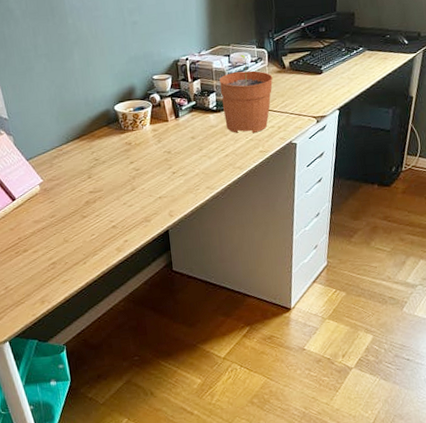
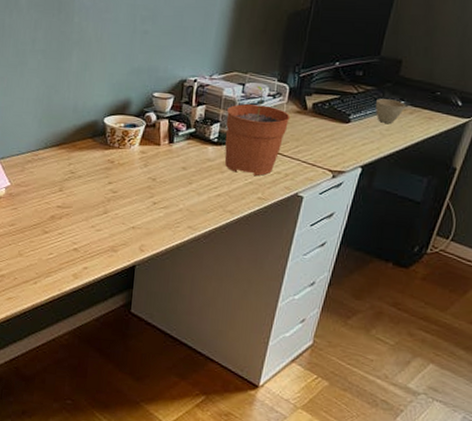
cup: none [340,47,364,69] -> present [375,99,406,123]

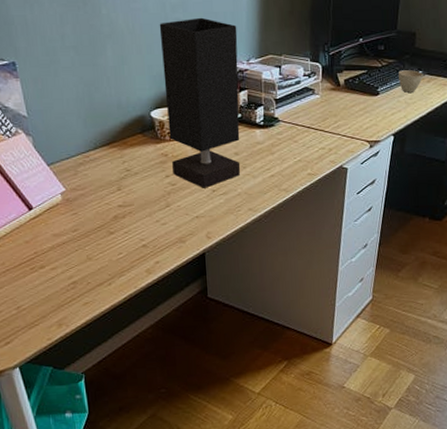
table lamp: none [116,30,205,200] -> present [159,17,241,188]
plant pot: present [225,86,290,176] -> none [268,67,326,153]

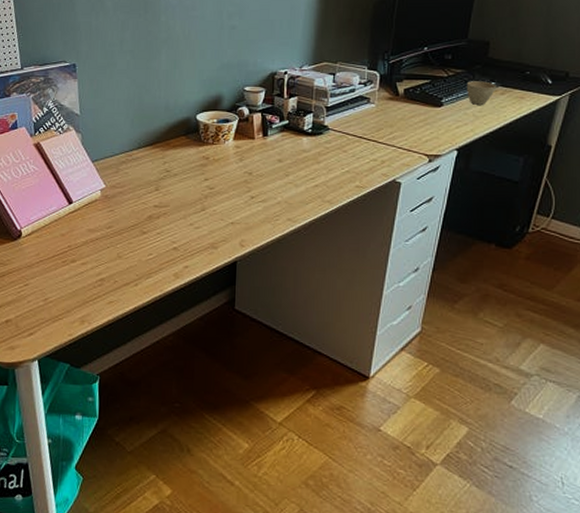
table lamp: present [159,17,241,188] -> none [212,24,292,194]

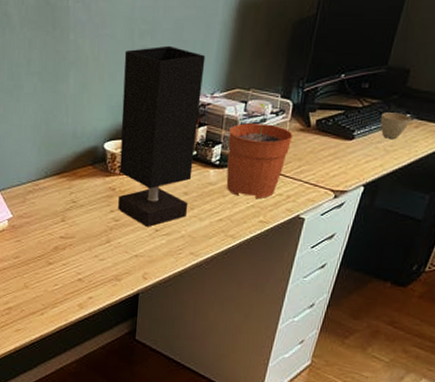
table lamp: none [212,24,292,194] -> present [118,45,206,227]
plant pot: none [319,74,383,164] -> present [226,103,293,198]

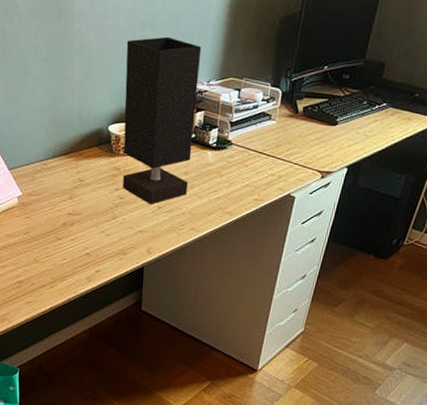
plant pot: present [226,103,293,198] -> none [223,91,283,178]
cup: present [380,112,412,139] -> none [360,101,388,125]

